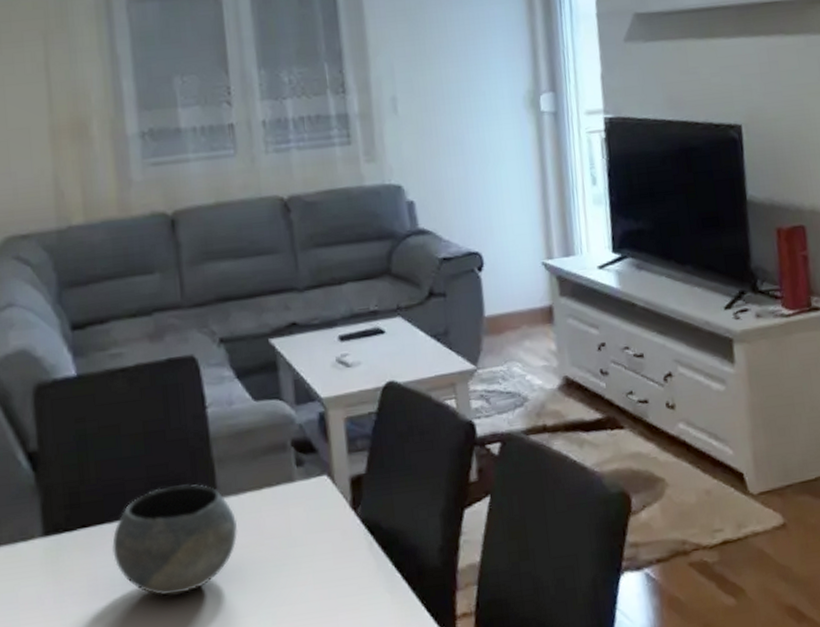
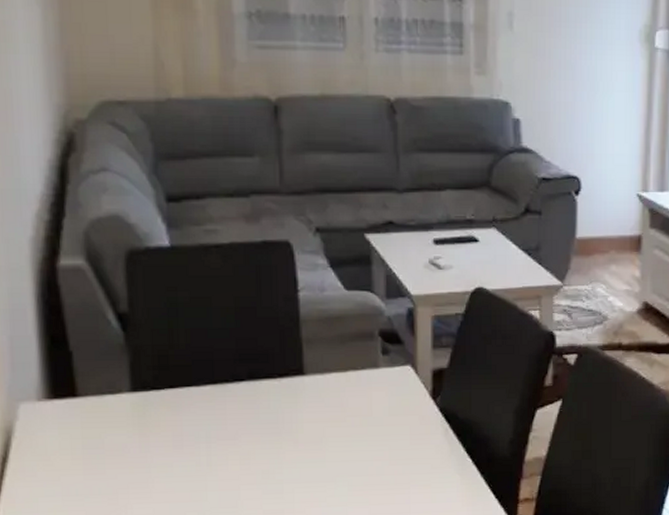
bowl: present [112,484,237,595] -> none [199,359,321,456]

